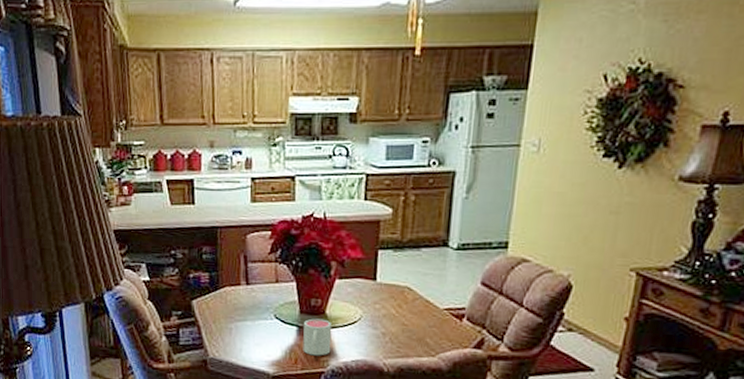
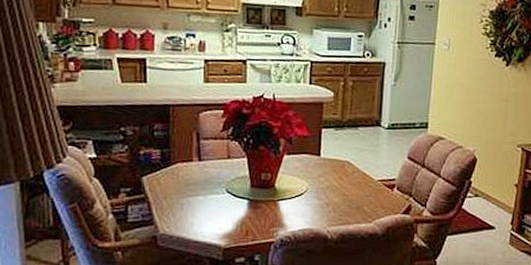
mug: present [303,318,332,356] -> none [253,192,281,227]

